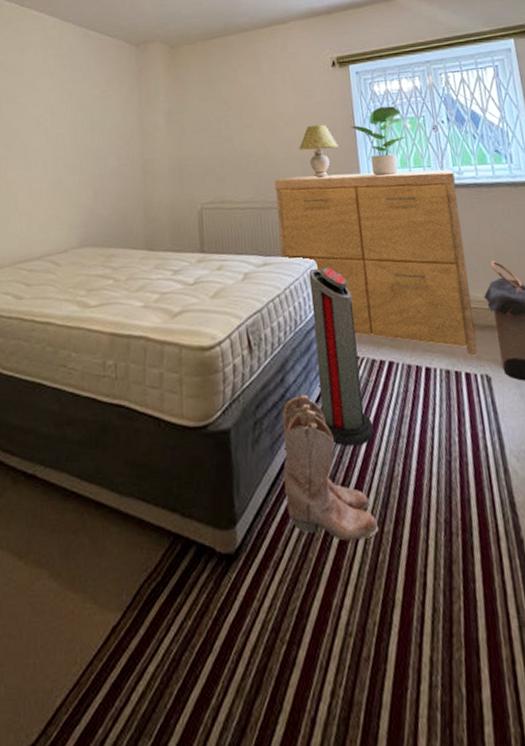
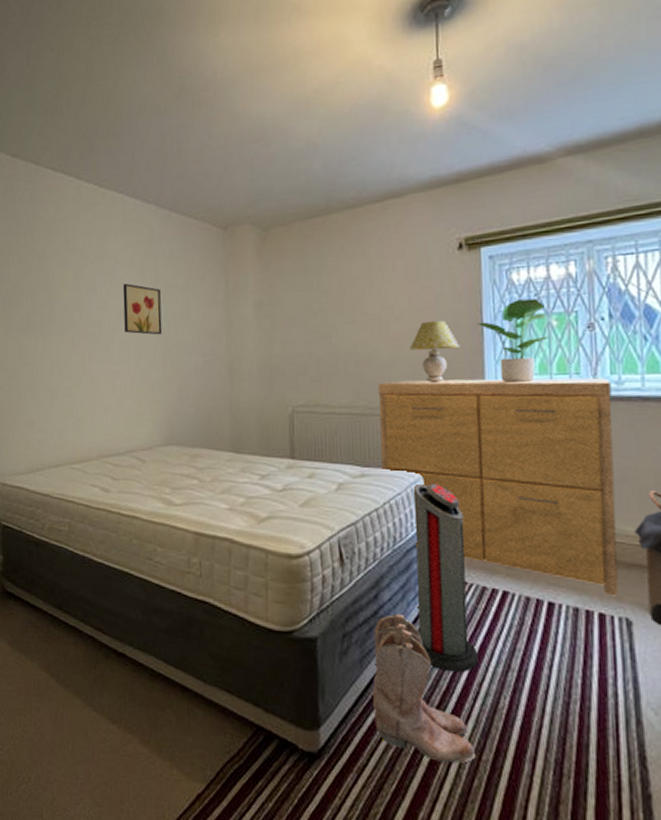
wall art: none [41,93,79,141] -> present [122,283,162,335]

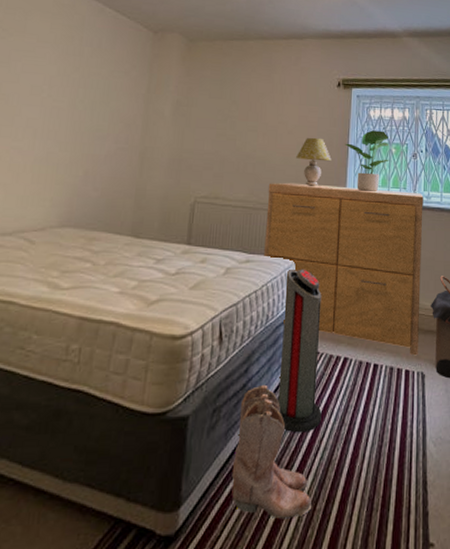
wall art: present [122,283,162,335] -> none [35,63,82,118]

